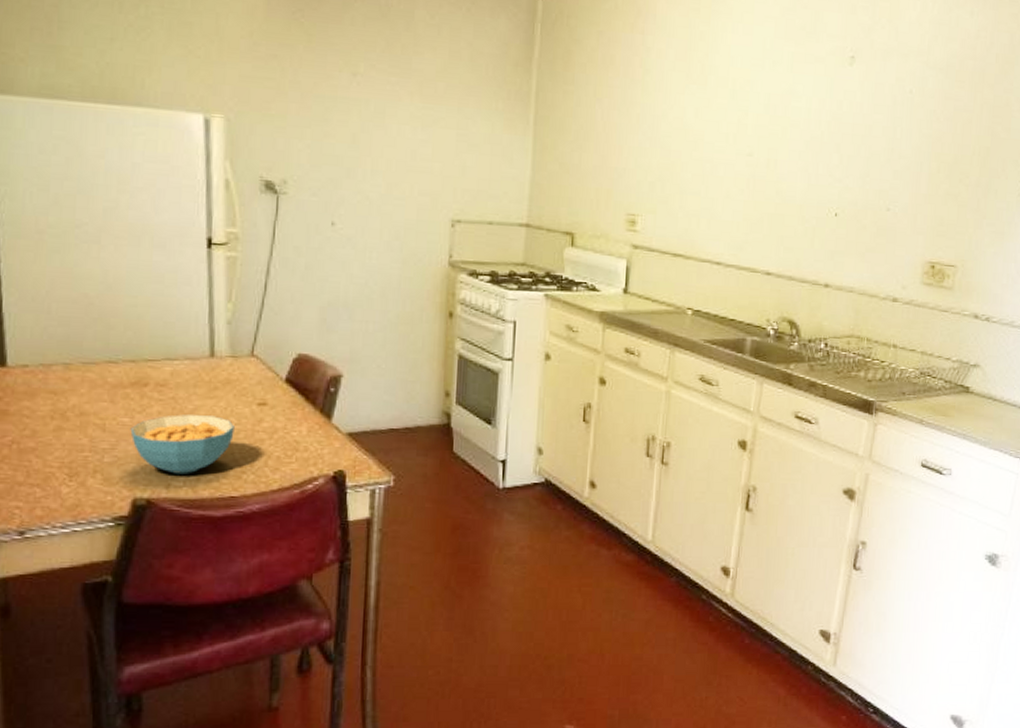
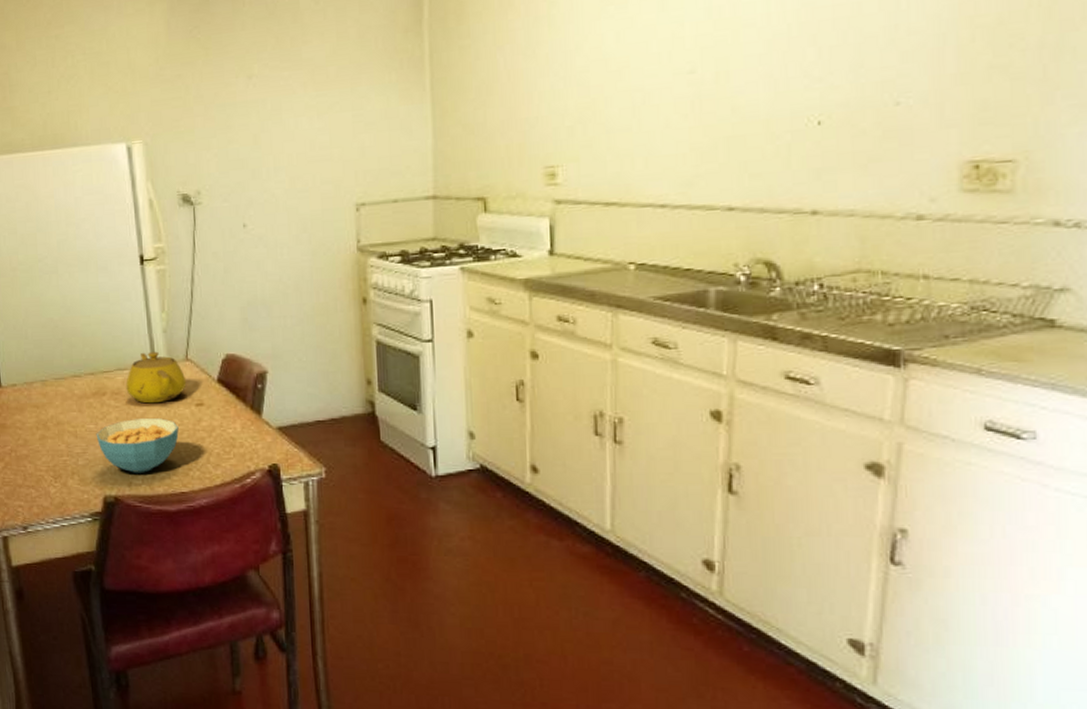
teapot: none [174,343,249,400] -> present [126,351,187,404]

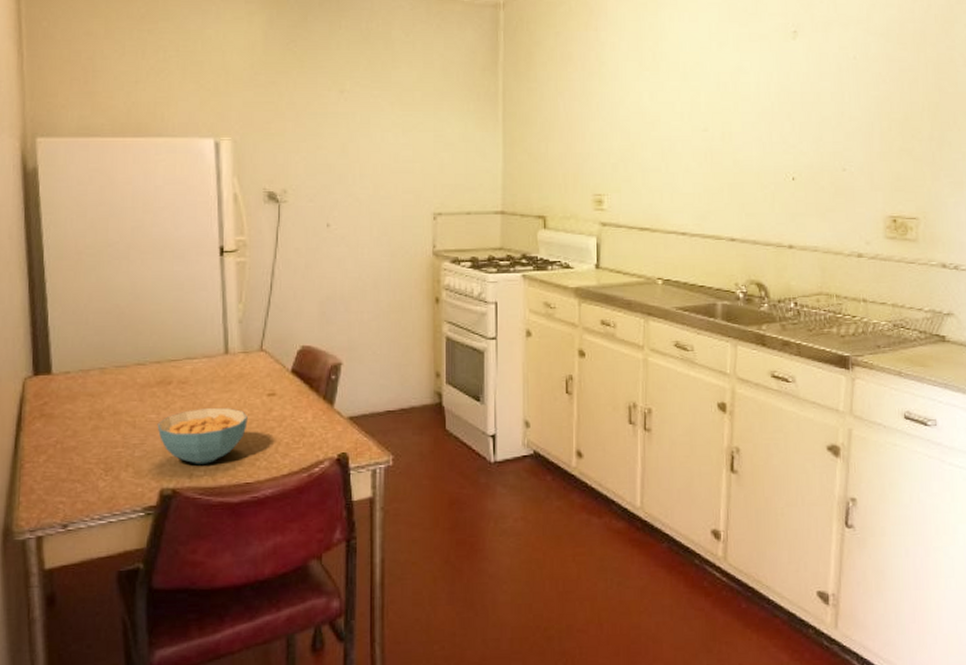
teapot: present [126,351,187,404] -> none [194,341,260,393]

